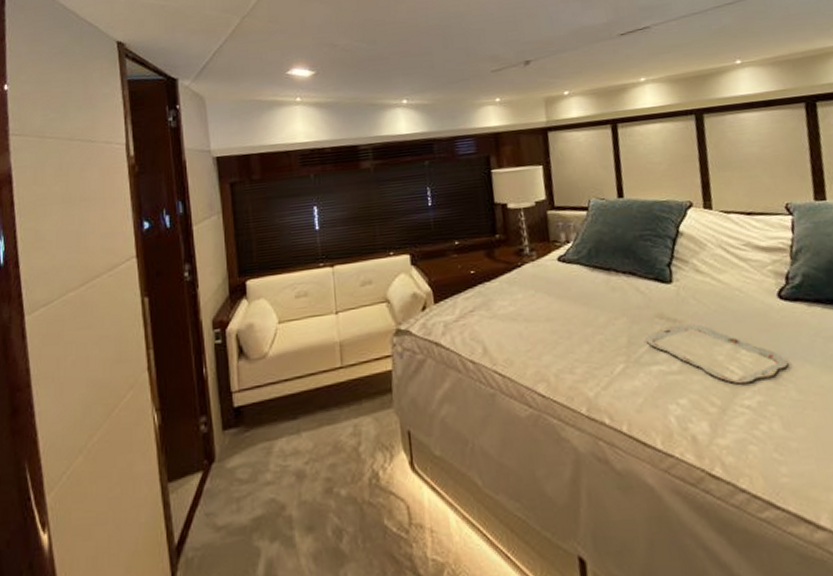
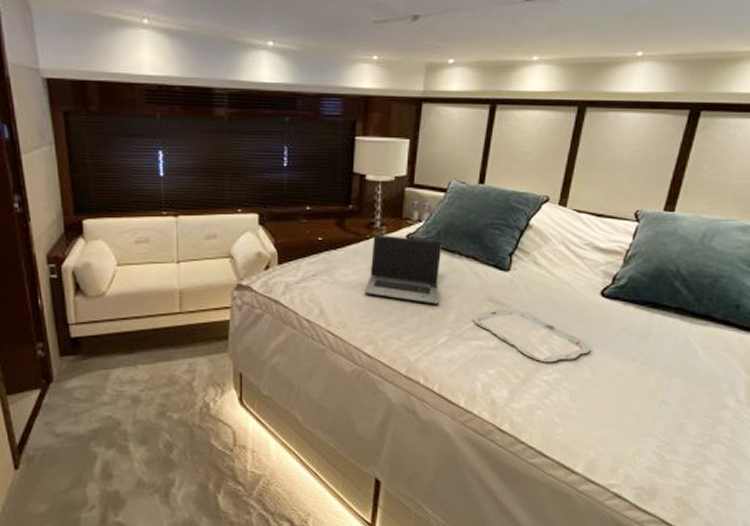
laptop computer: none [524,259,606,329] -> present [364,234,443,303]

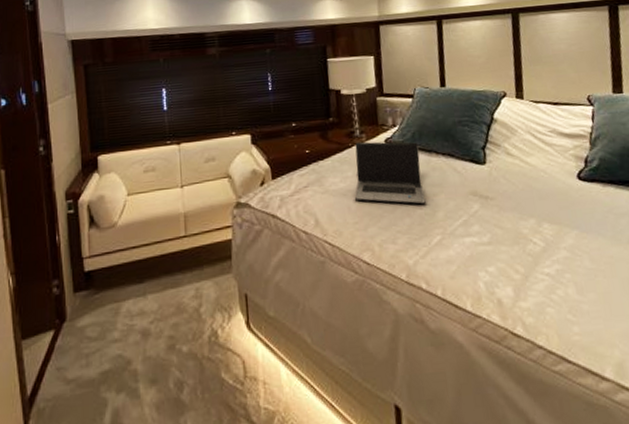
serving tray: present [471,308,591,363] -> none [460,200,584,254]

